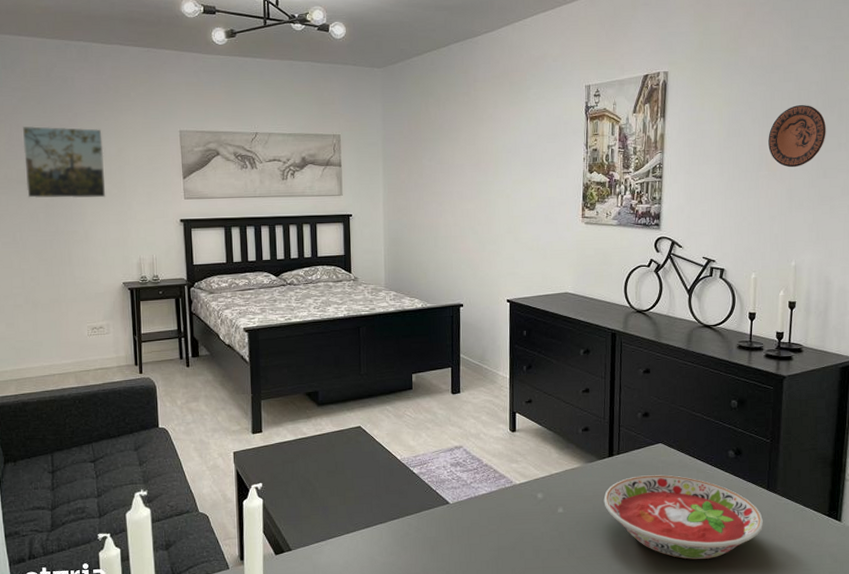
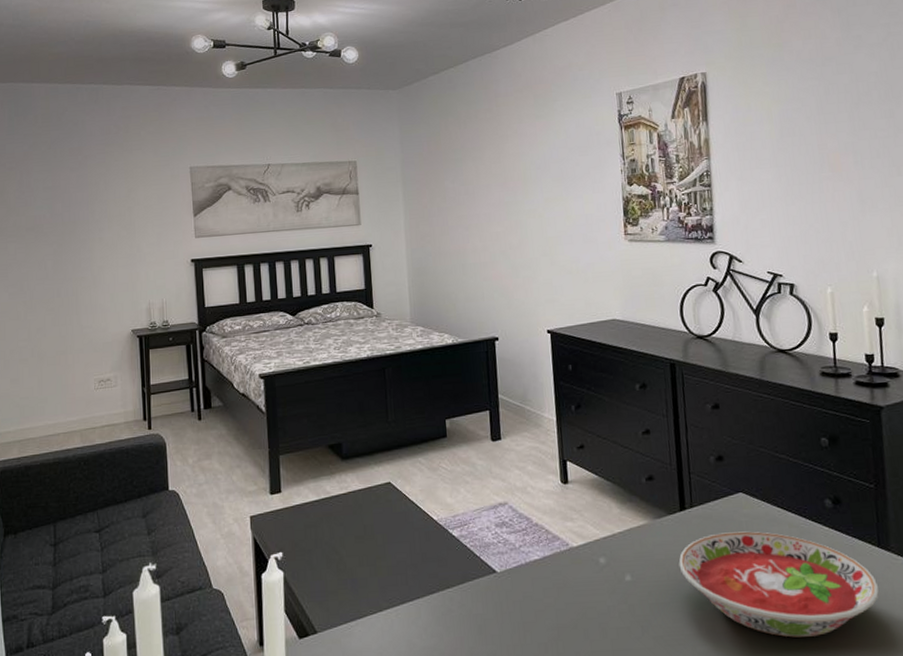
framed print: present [22,125,106,199] -> none [32,170,115,246]
decorative plate: present [768,105,826,168] -> none [827,97,894,167]

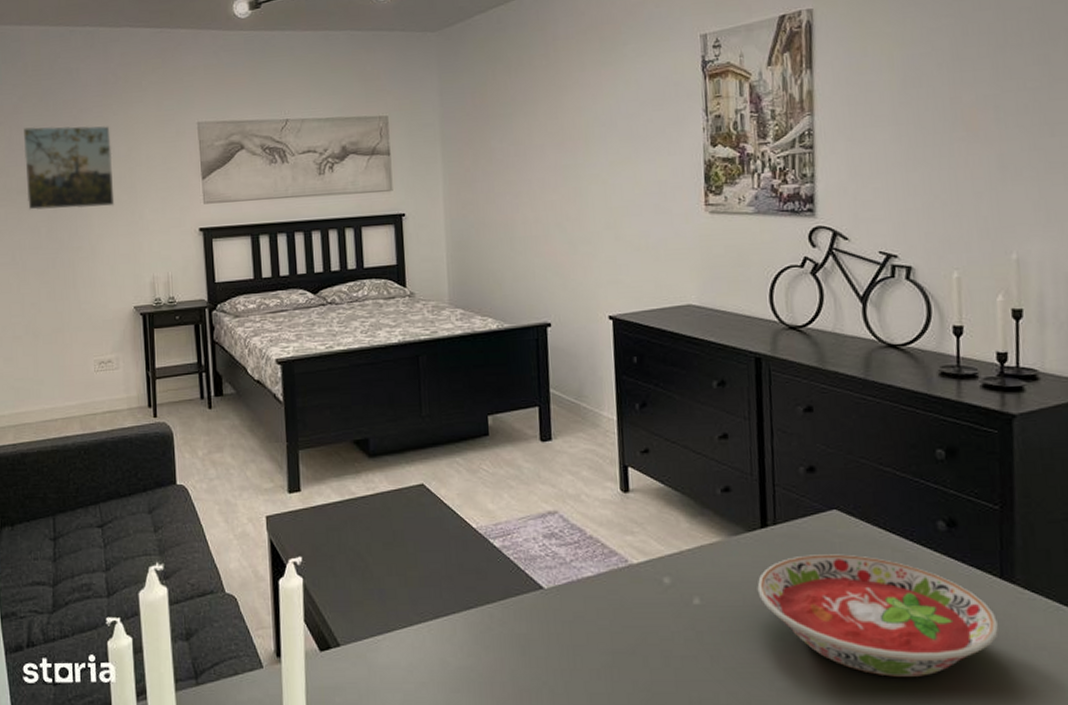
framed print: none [32,170,115,246] -> present [22,125,115,211]

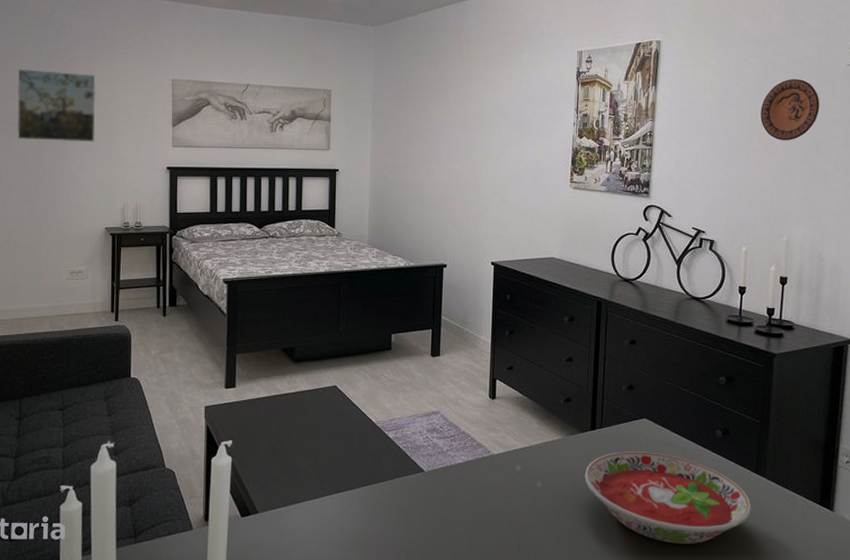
decorative plate: none [962,39,1049,125] -> present [761,79,820,141]

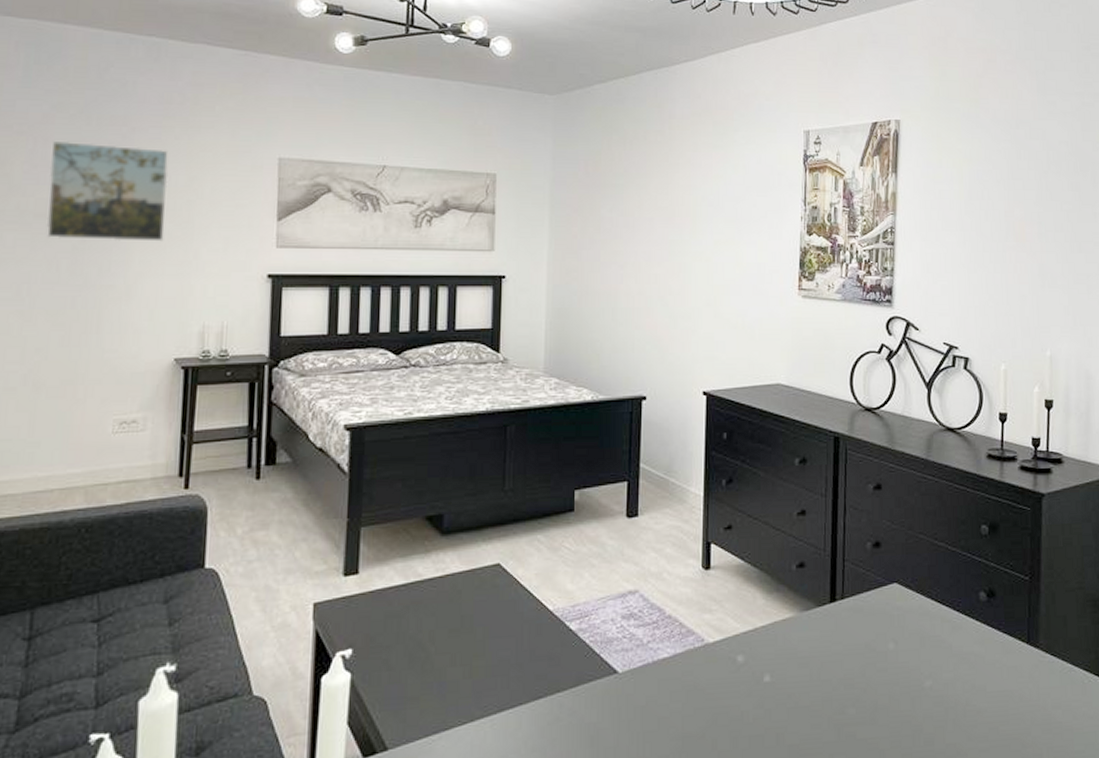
bowl: present [584,452,752,544] -> none [823,626,1025,743]
decorative plate: present [761,79,820,141] -> none [1015,167,1079,239]

